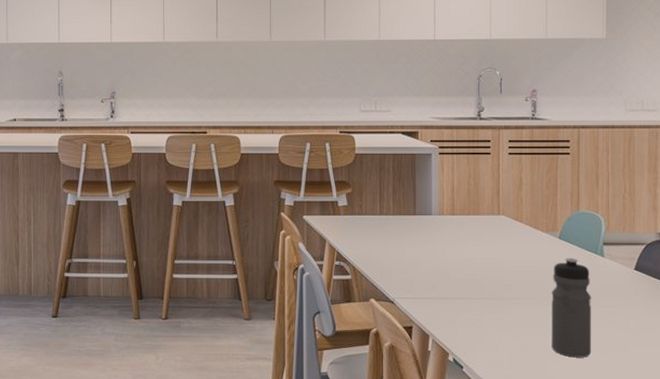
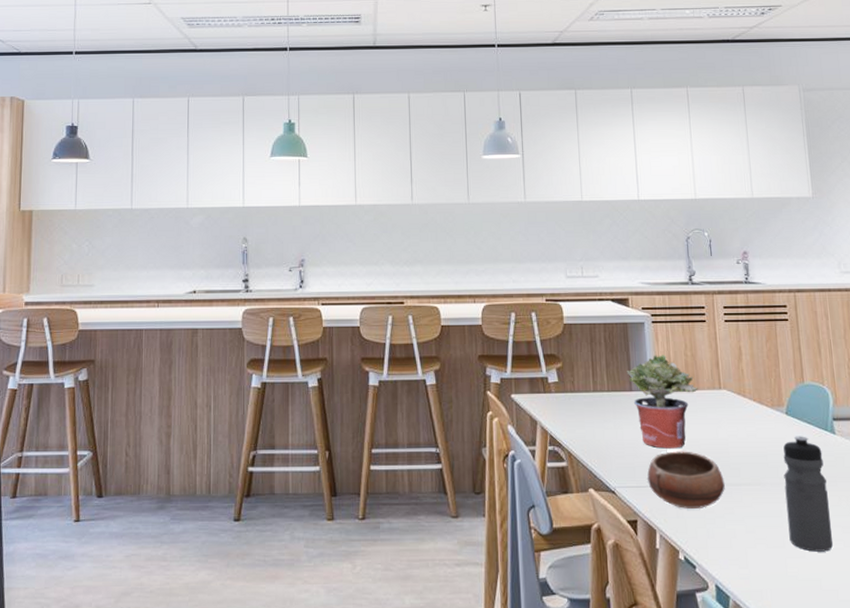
potted plant: none [412,183,478,266] -> present [626,355,698,449]
bowl: none [424,268,496,318] -> present [646,451,725,509]

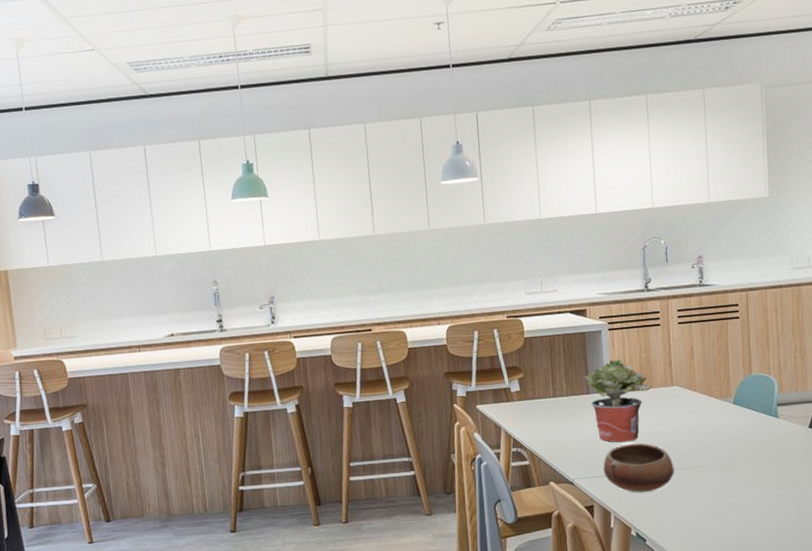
water bottle: present [783,436,833,552] -> none [729,422,771,520]

